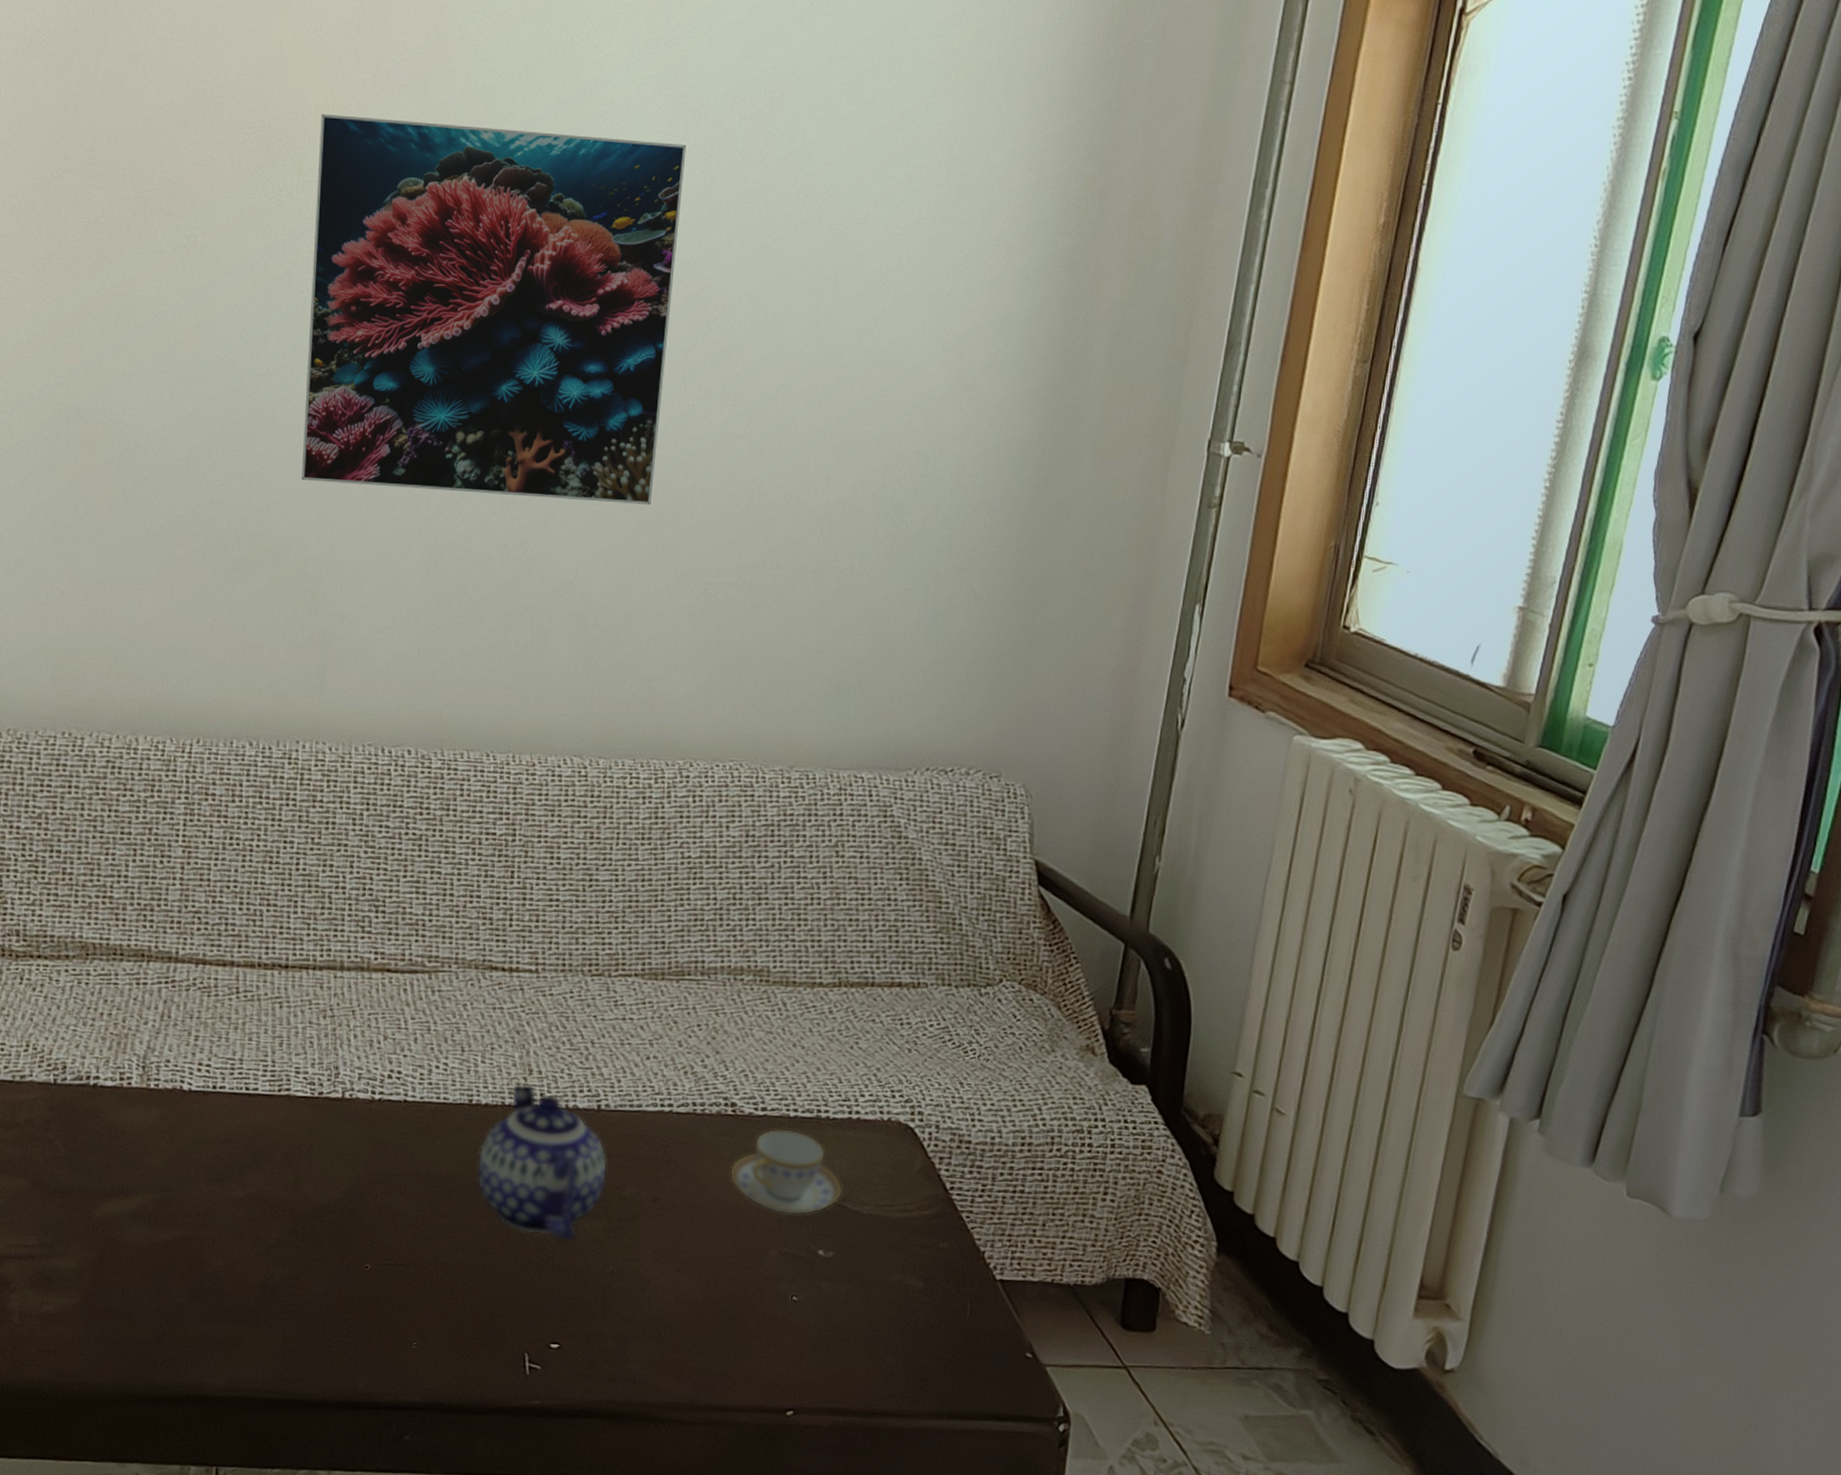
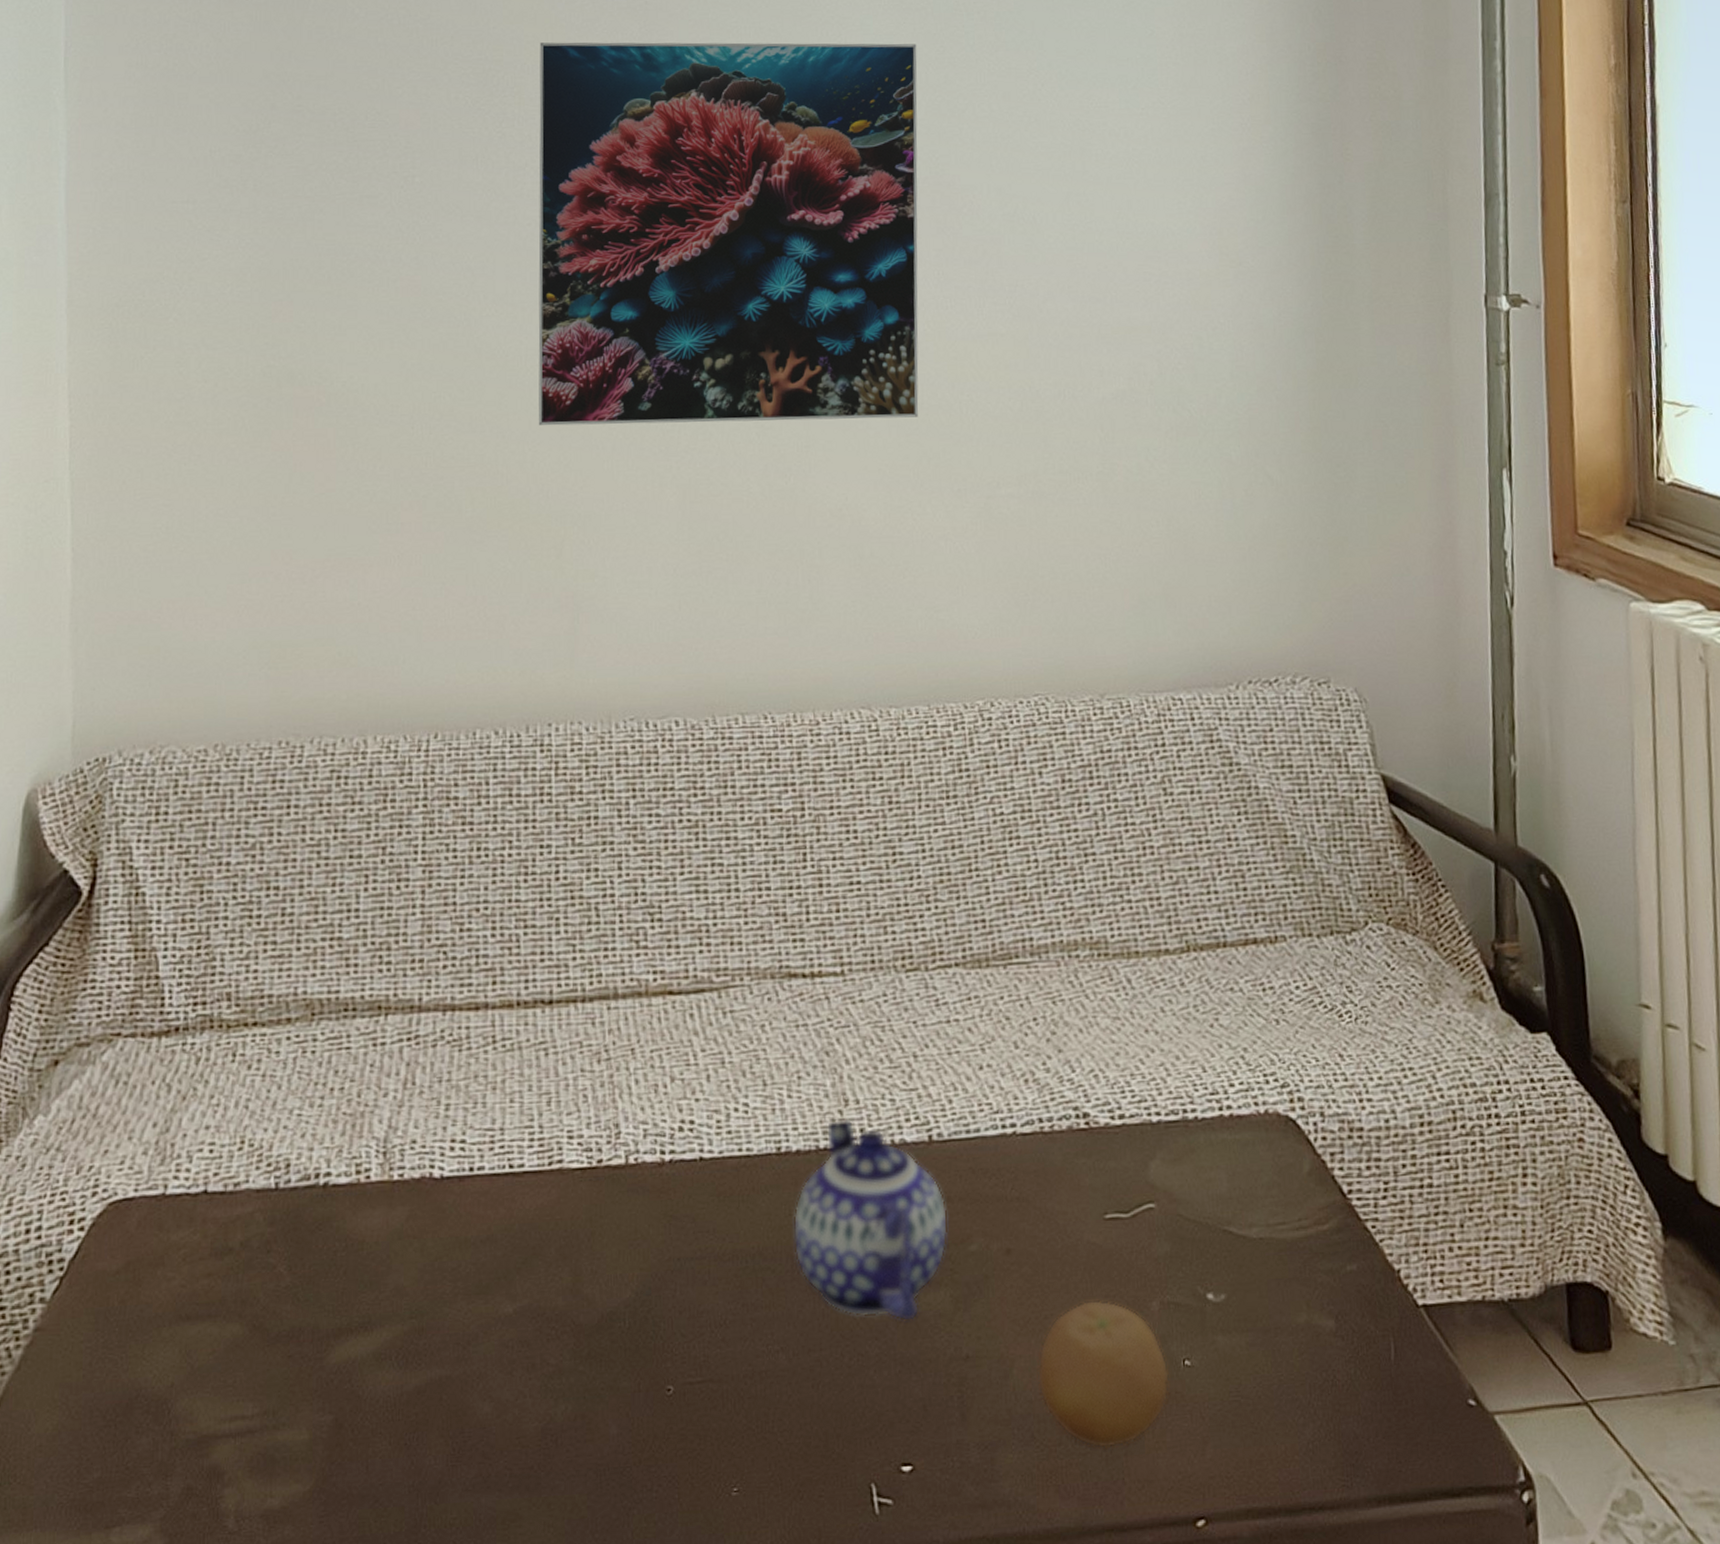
fruit: none [668,1243,779,1352] -> present [1037,1299,1169,1448]
teacup: present [729,1128,843,1215] -> none [1091,1139,1226,1251]

